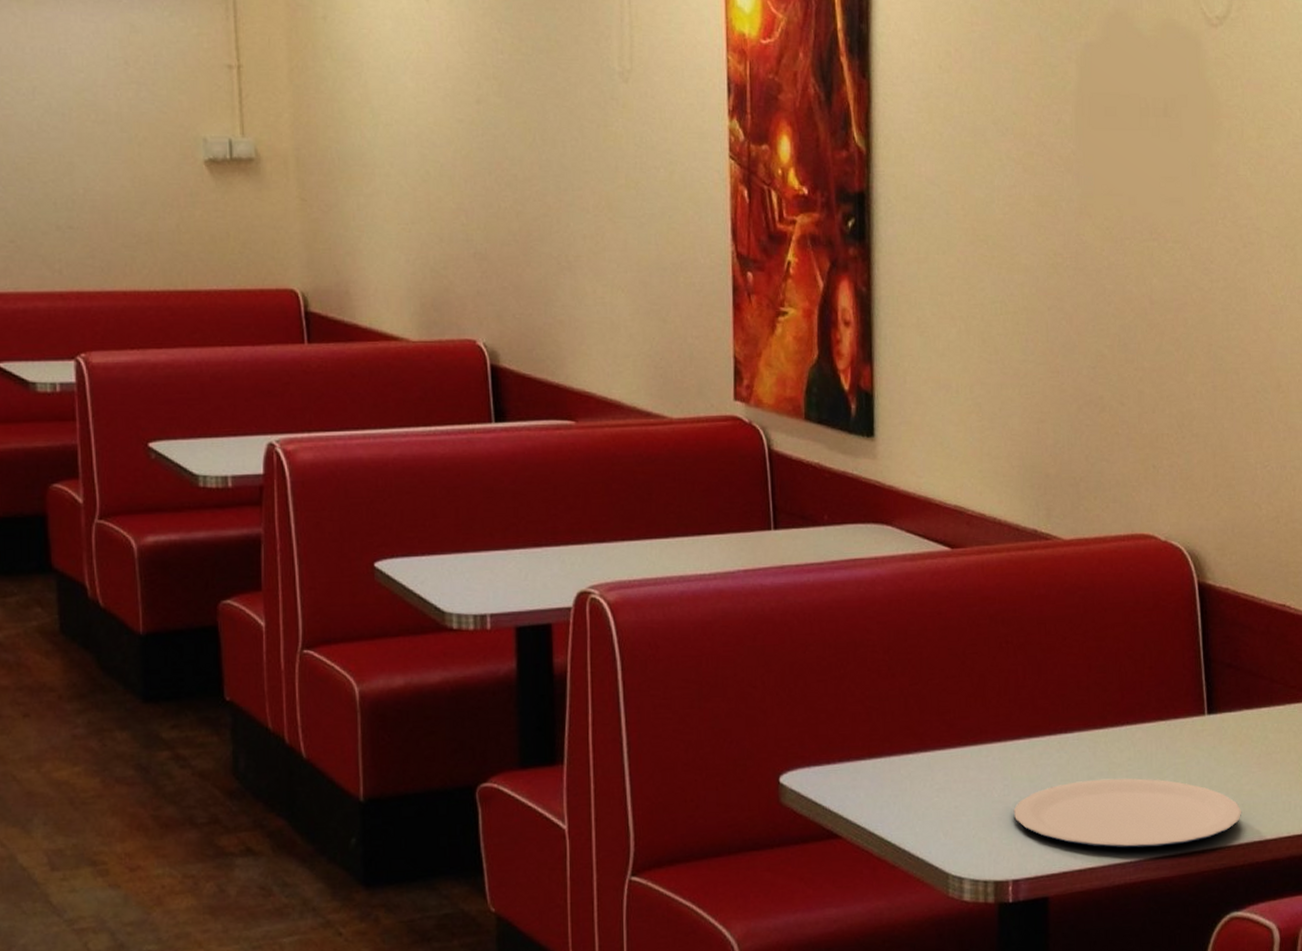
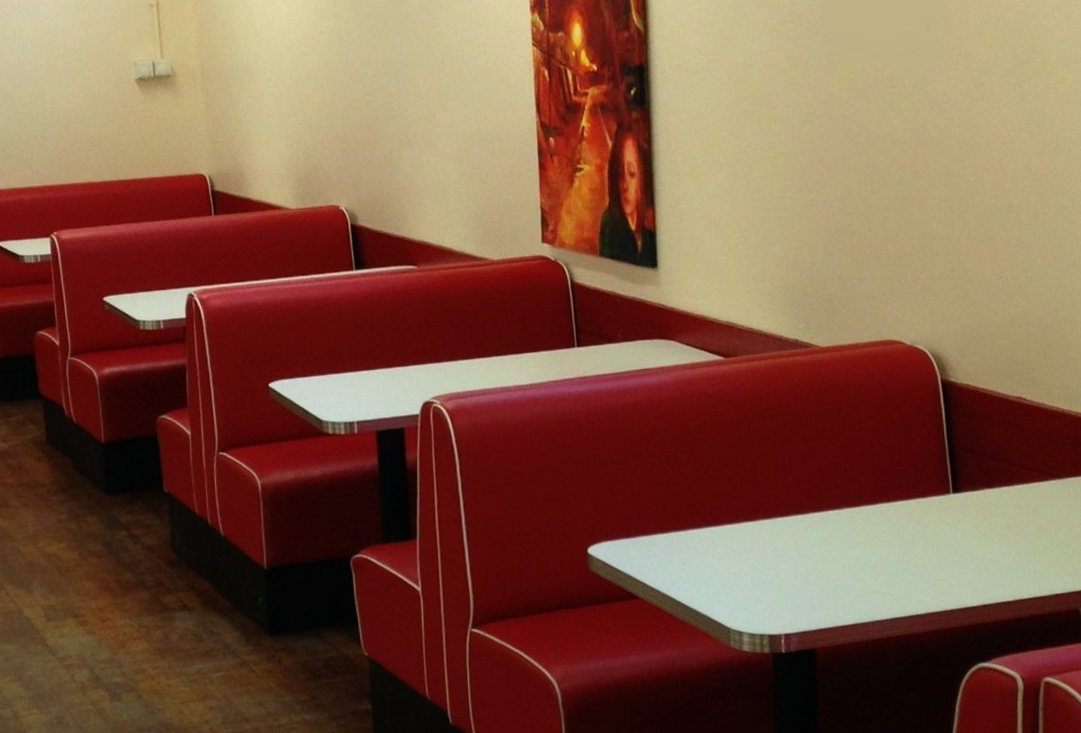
plate: present [1013,778,1242,848] -> none [783,548,986,608]

